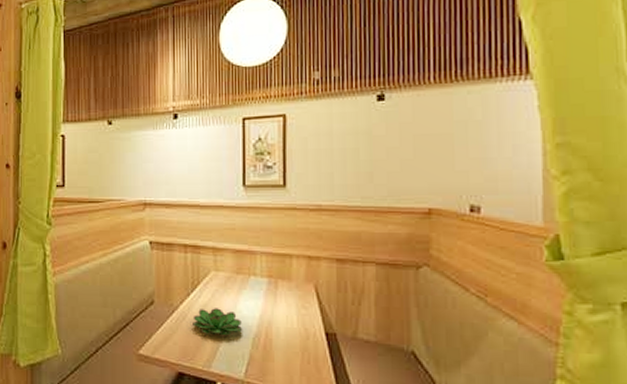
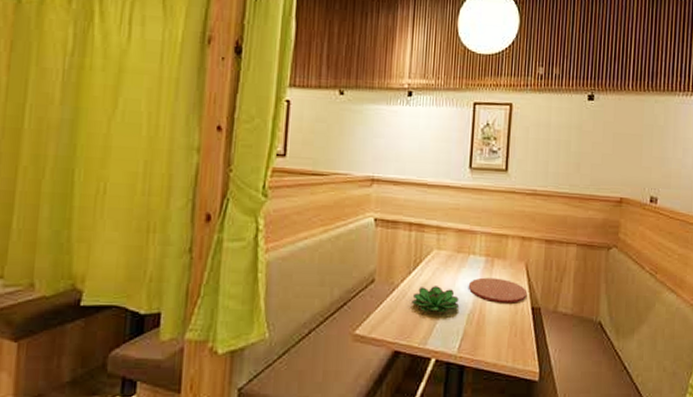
plate: none [250,299,320,328] -> present [468,277,528,303]

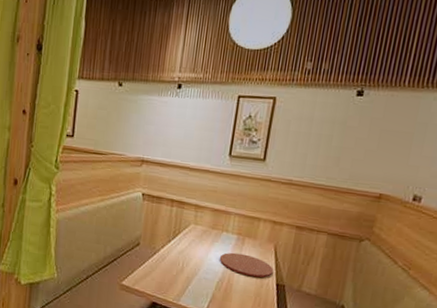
succulent plant: present [412,286,460,313] -> none [169,254,211,278]

